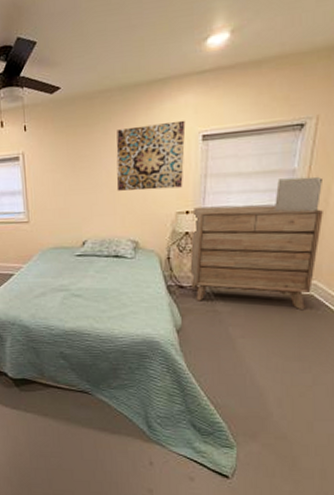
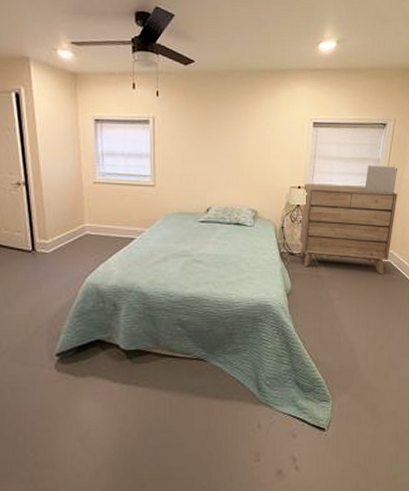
wall art: present [116,120,186,191] -> none [241,107,301,165]

